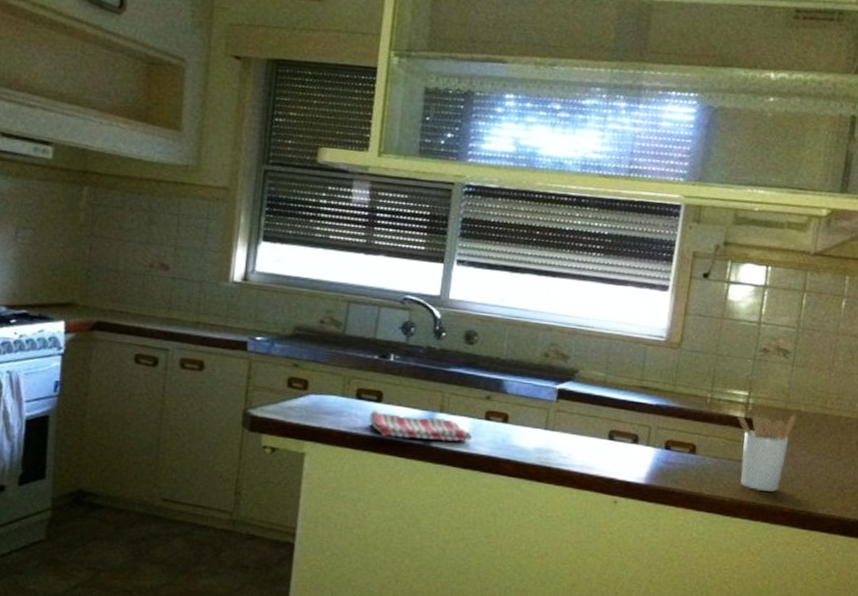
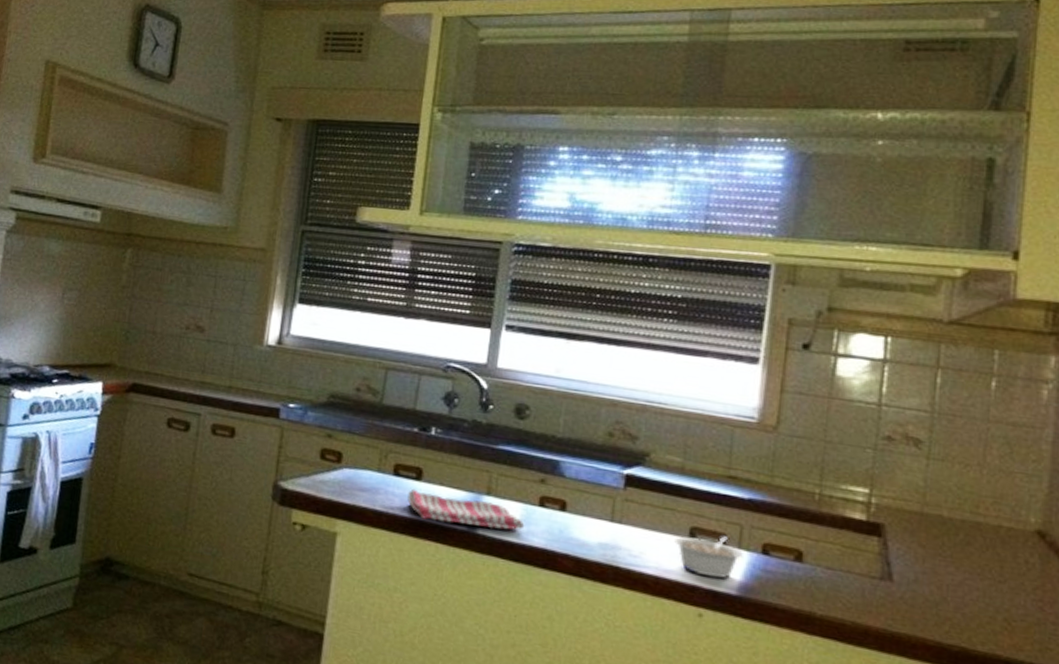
legume: none [596,436,650,472] -> present [674,536,743,579]
utensil holder: present [738,414,797,492] -> none [857,518,938,618]

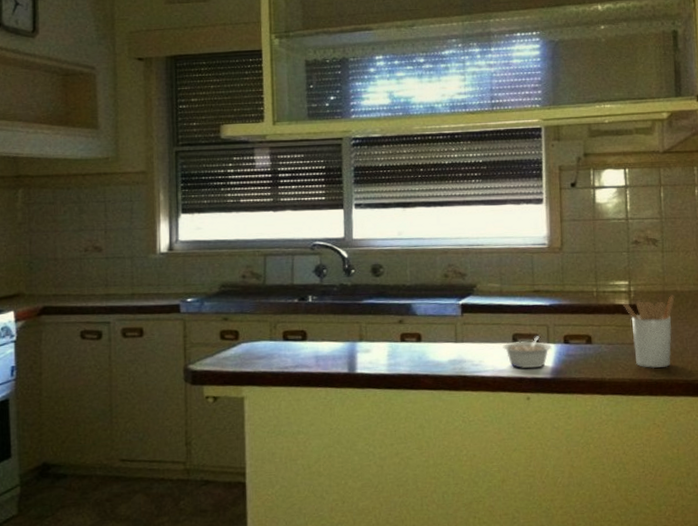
dish towel: present [407,488,525,530] -> none [297,346,392,371]
utensil holder: none [857,518,938,618] -> present [623,295,675,369]

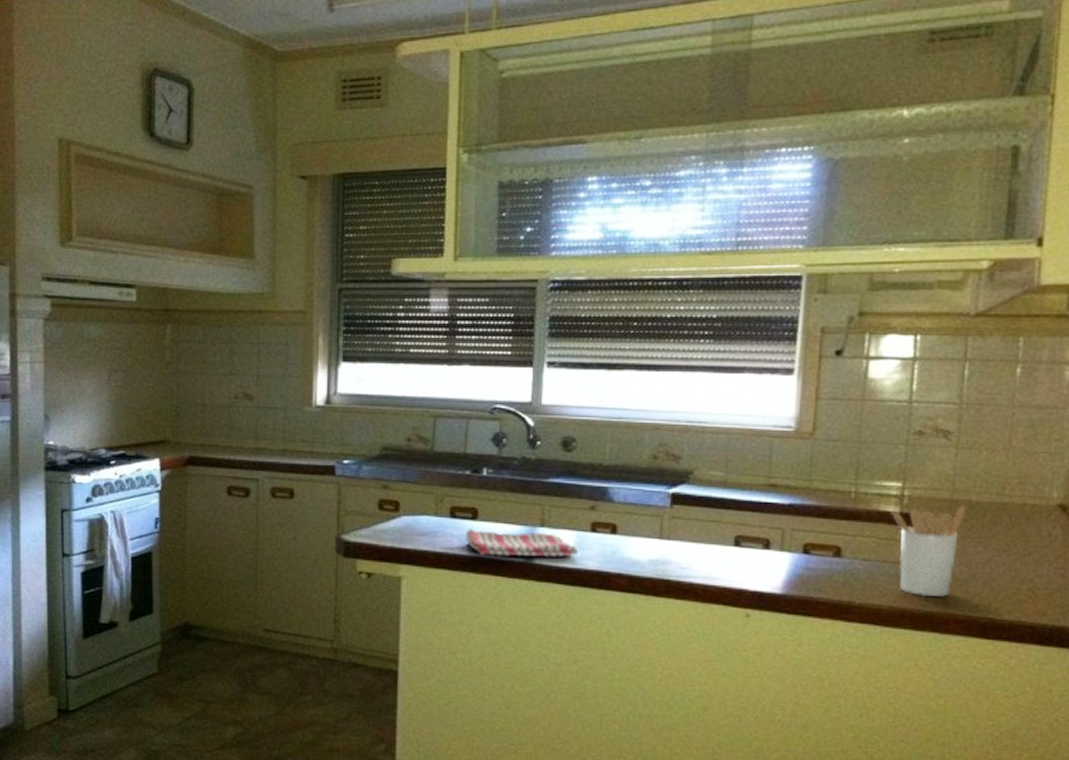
dish towel: none [297,346,392,371] -> present [466,528,579,558]
legume: present [503,336,552,369] -> none [721,541,785,581]

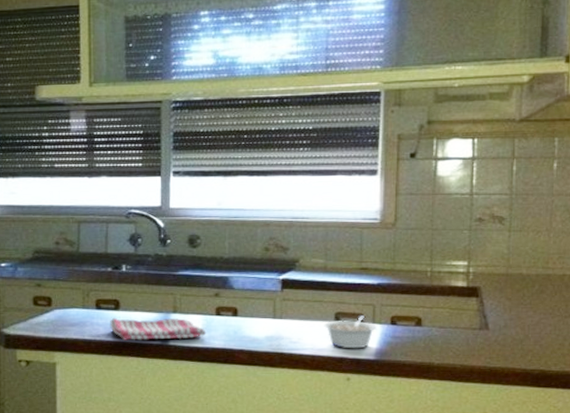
legume: none [721,541,785,581] -> present [324,315,377,349]
utensil holder: present [891,505,967,597] -> none [460,278,519,356]

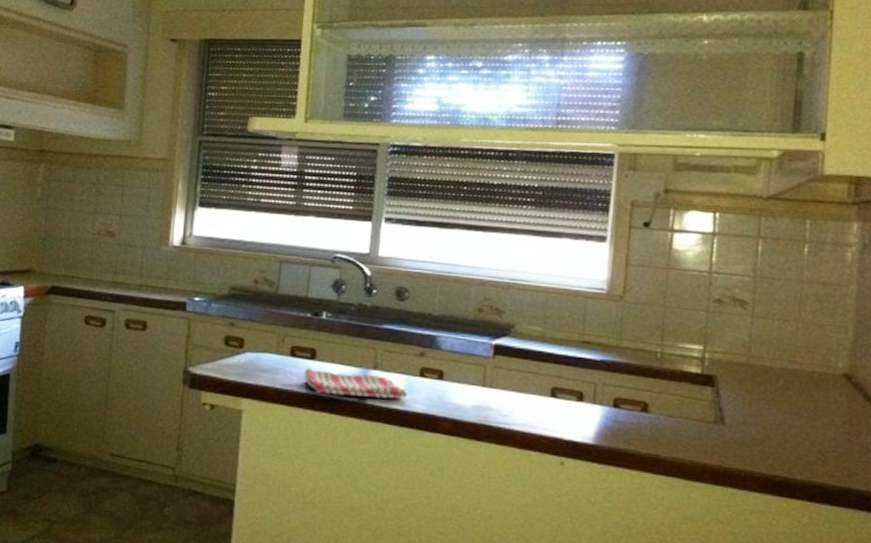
legume: present [324,315,377,349] -> none [538,394,597,431]

